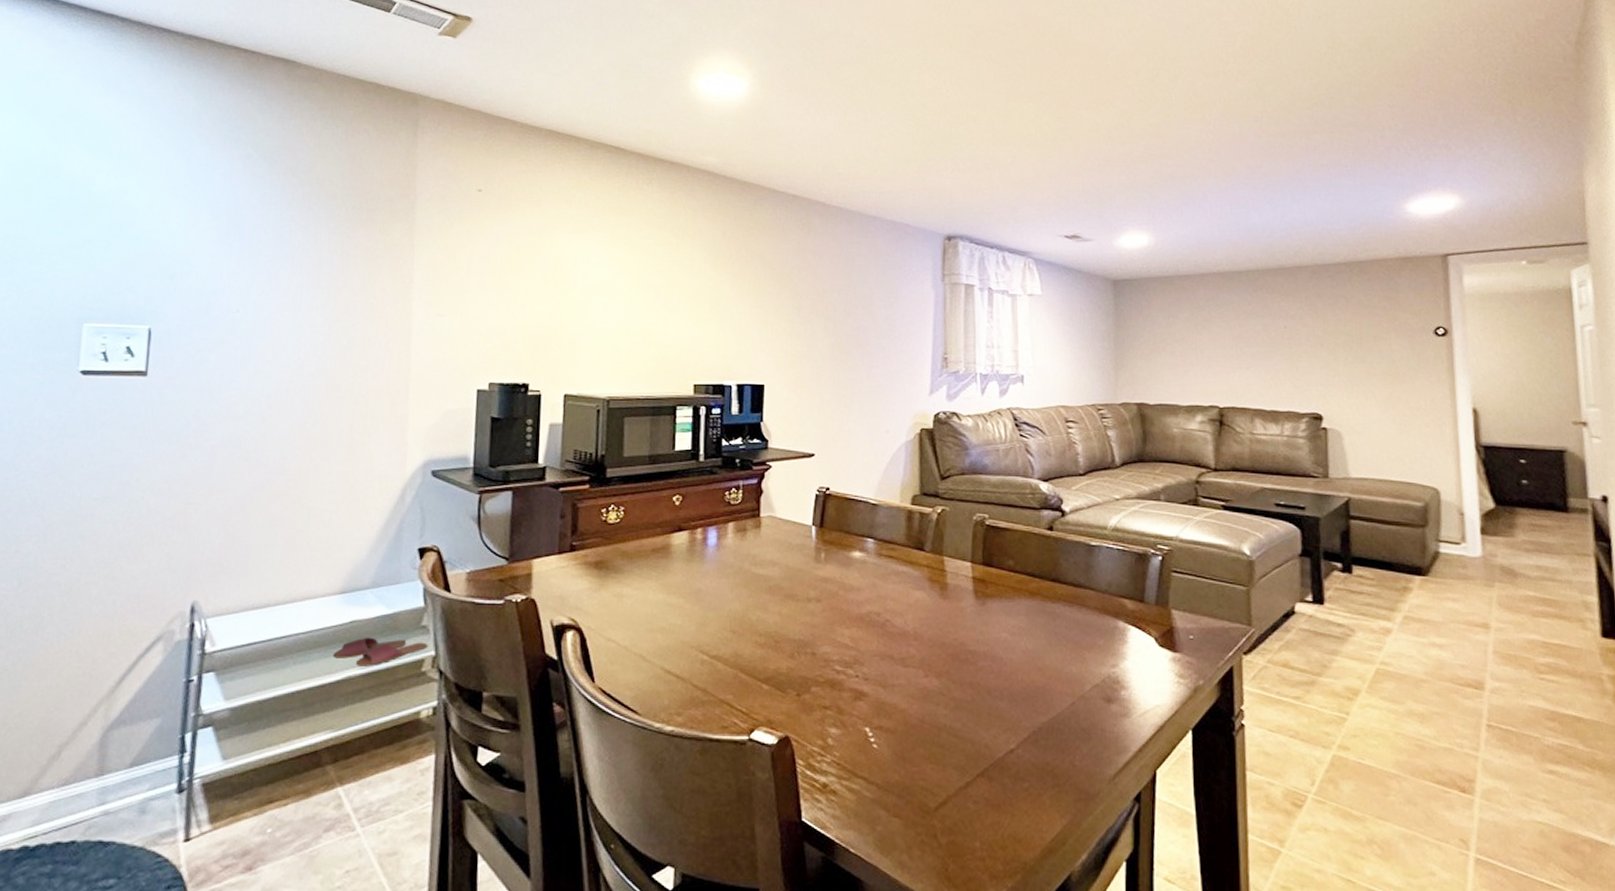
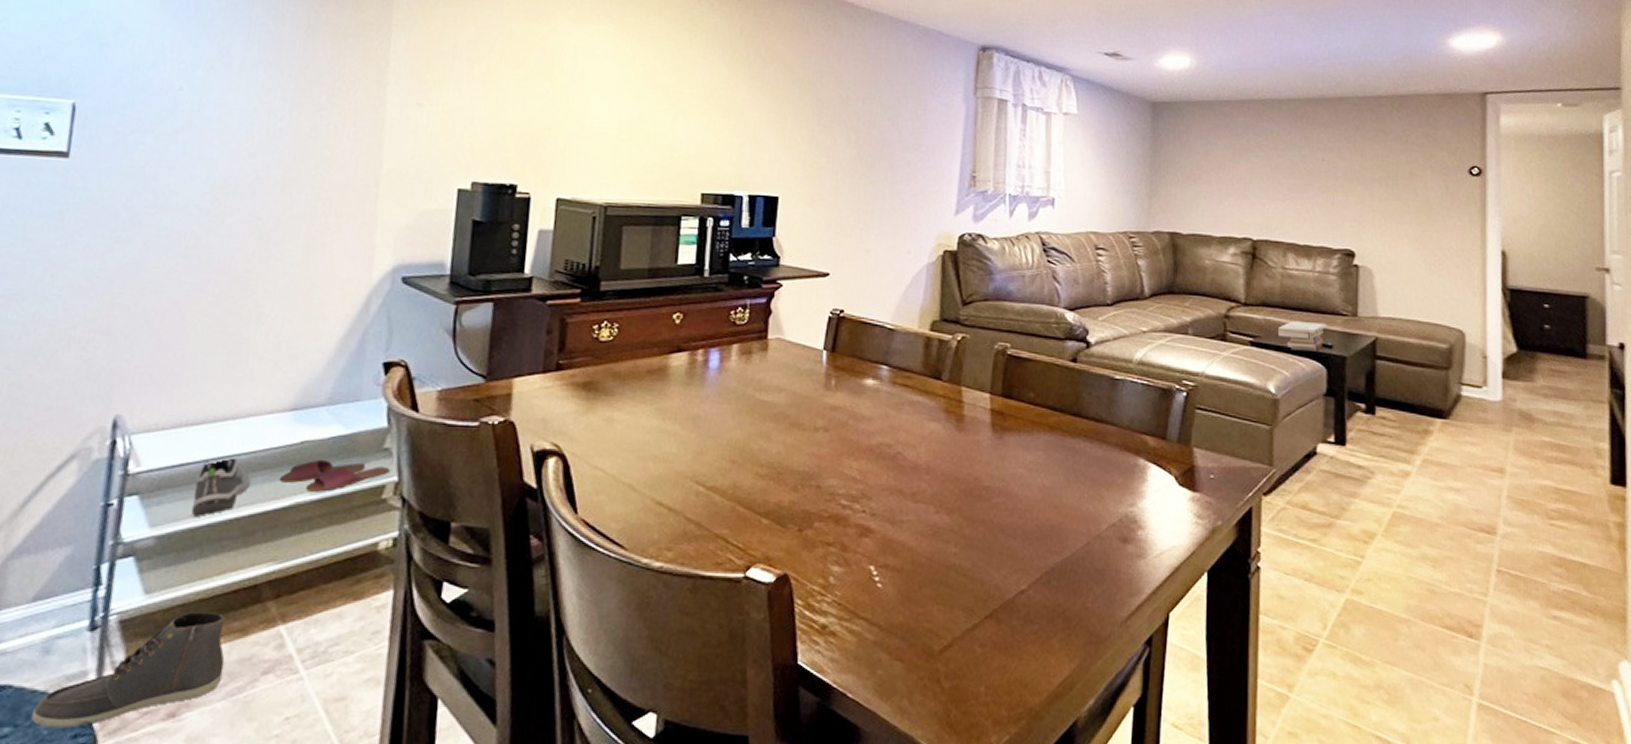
sneaker: none [131,775,292,880] -> present [31,612,225,728]
athletic shoe: none [259,635,308,690] -> present [191,456,250,517]
books: none [1248,485,1299,514] -> present [1277,321,1328,352]

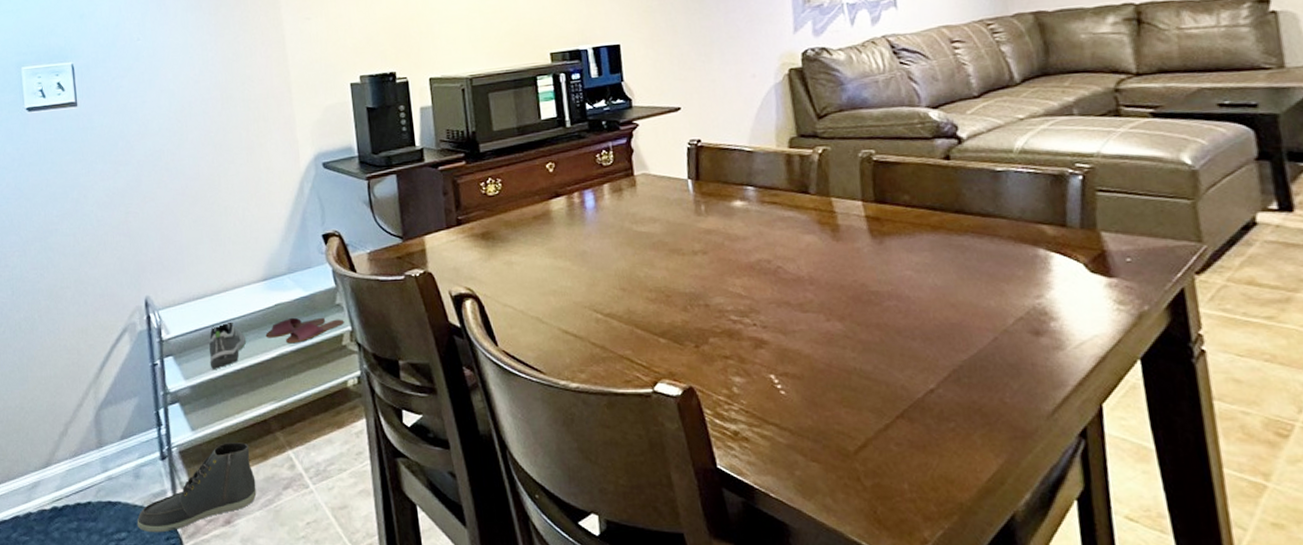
books: present [1277,321,1328,352] -> none [1182,81,1247,116]

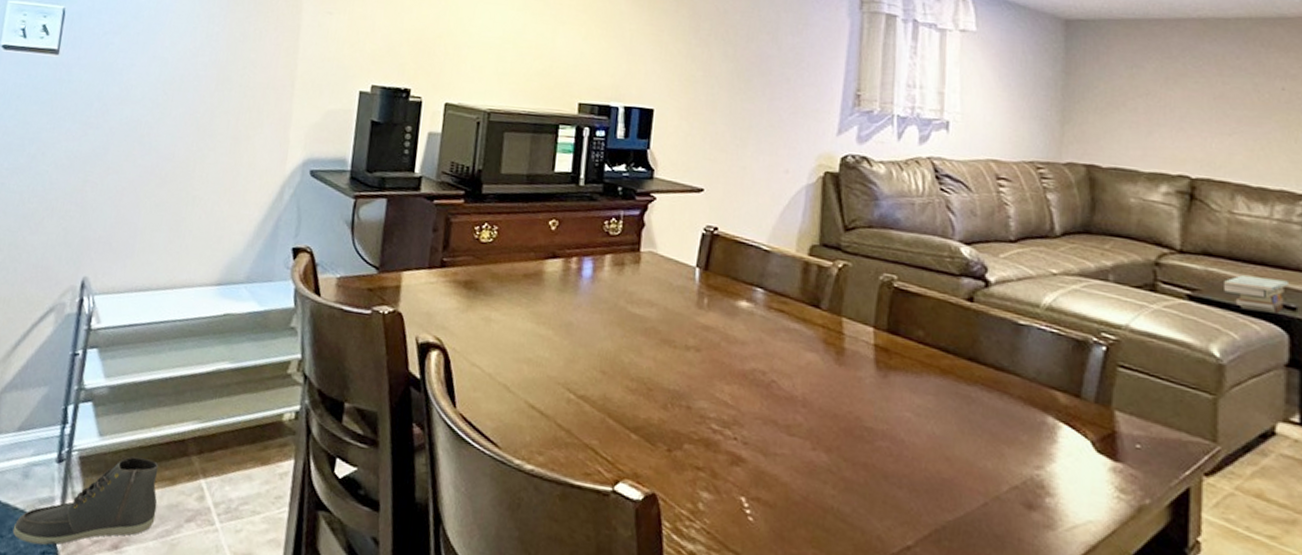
athletic shoe: present [209,320,246,369] -> none [136,321,183,373]
slippers: present [265,317,345,344] -> none [205,331,295,362]
books: none [1182,81,1247,116] -> present [1222,275,1290,314]

